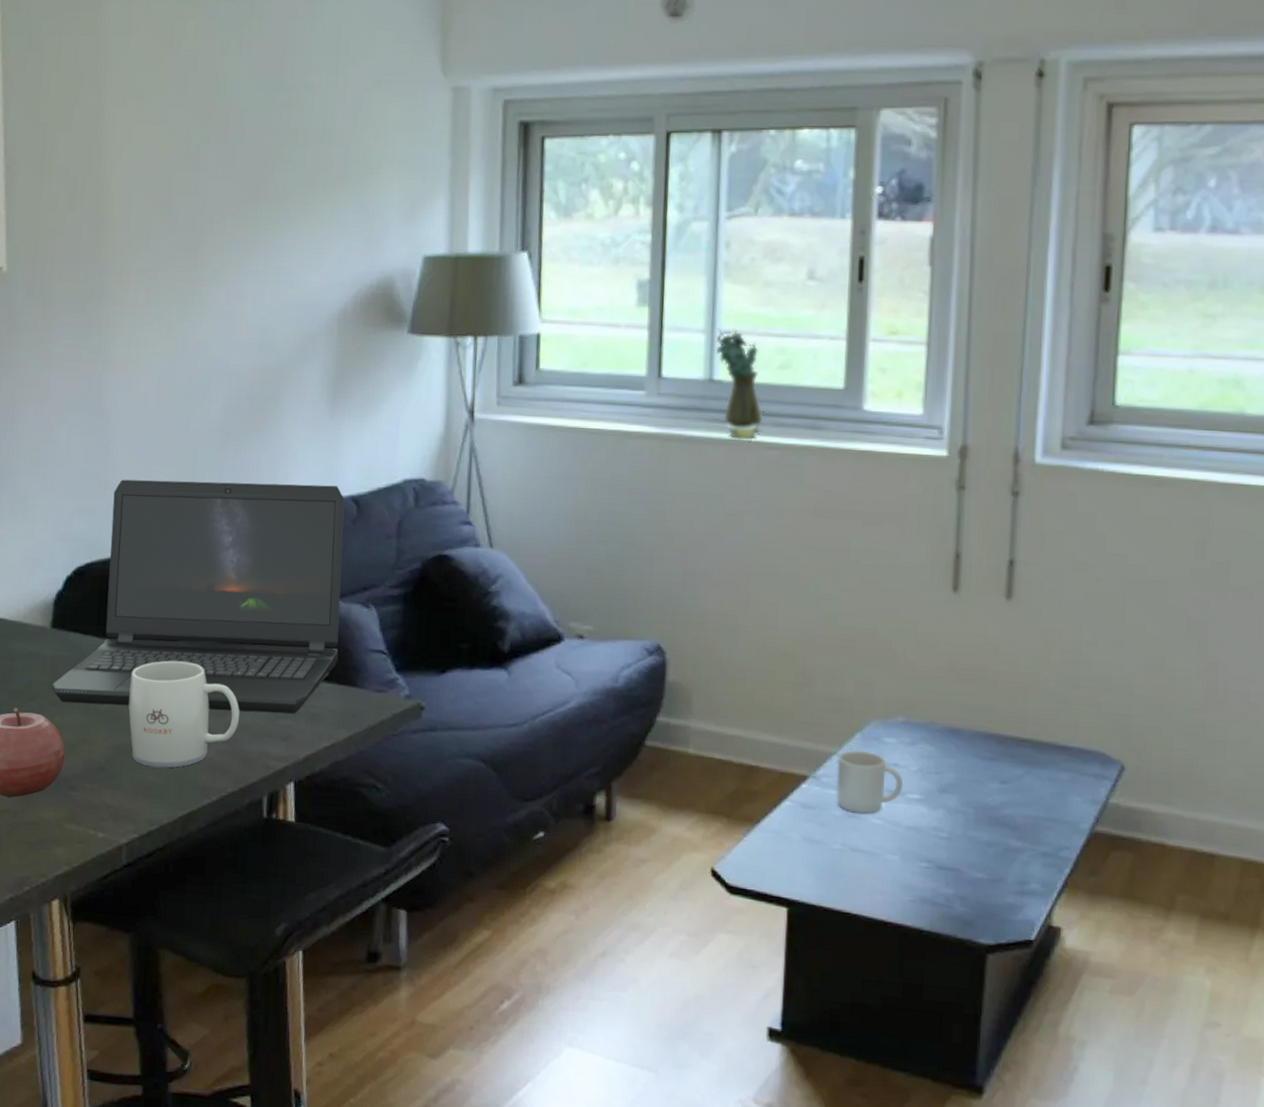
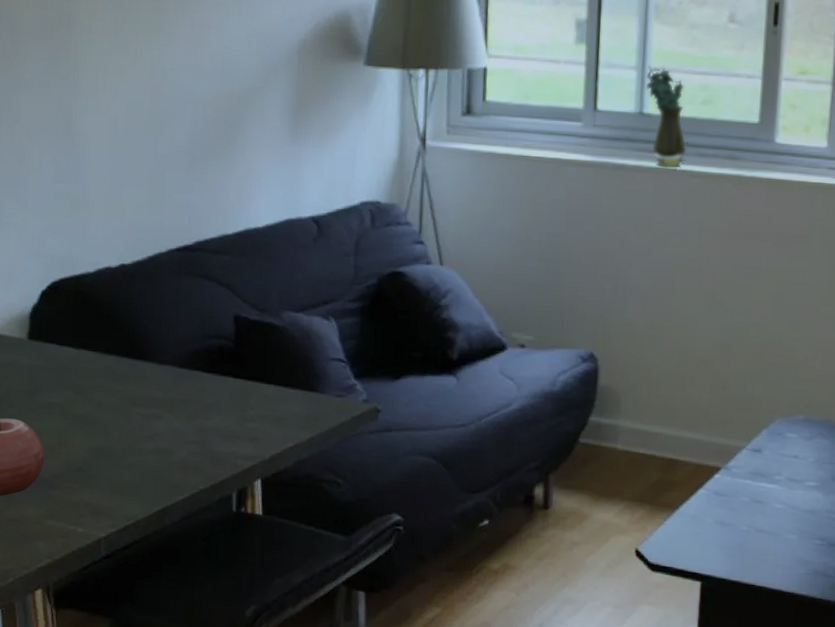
laptop computer: present [52,479,345,714] -> none [30,199,306,417]
mug: present [128,660,240,768] -> none [104,369,210,468]
mug: present [836,751,904,815] -> none [744,445,802,500]

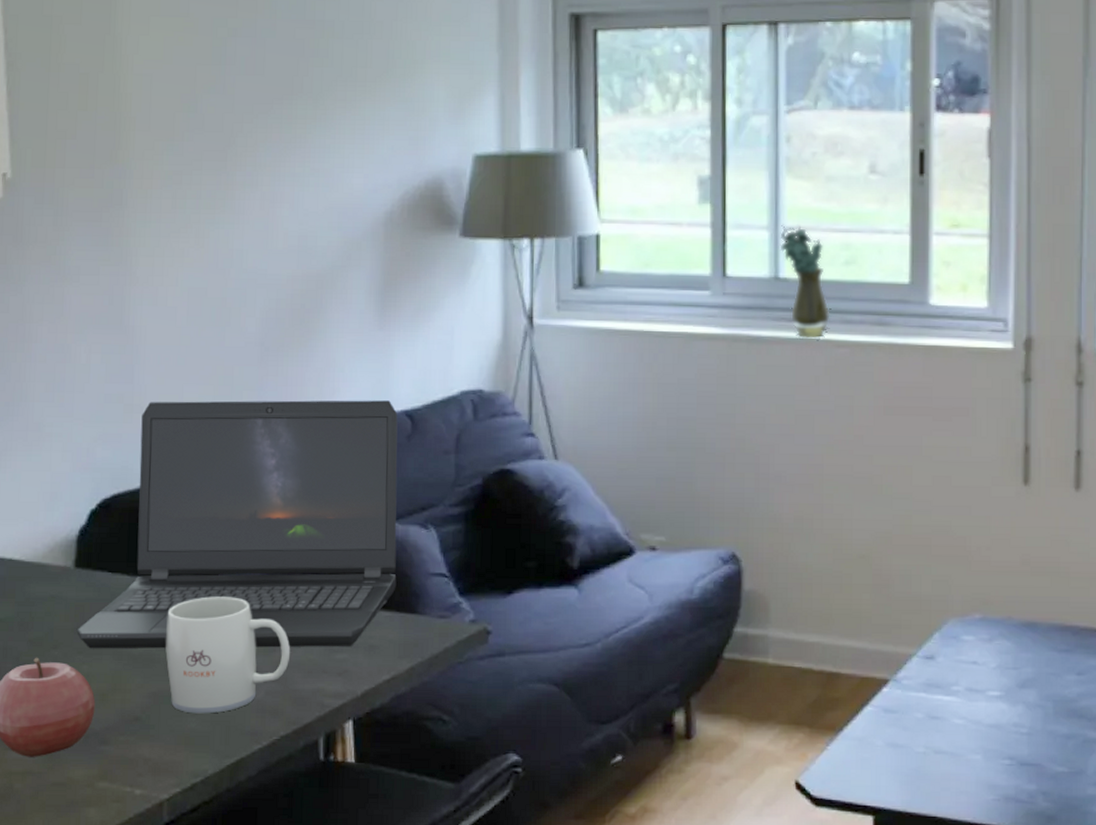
laptop computer: none [30,199,306,417] -> present [77,400,398,649]
mug: none [104,369,210,468] -> present [165,596,291,714]

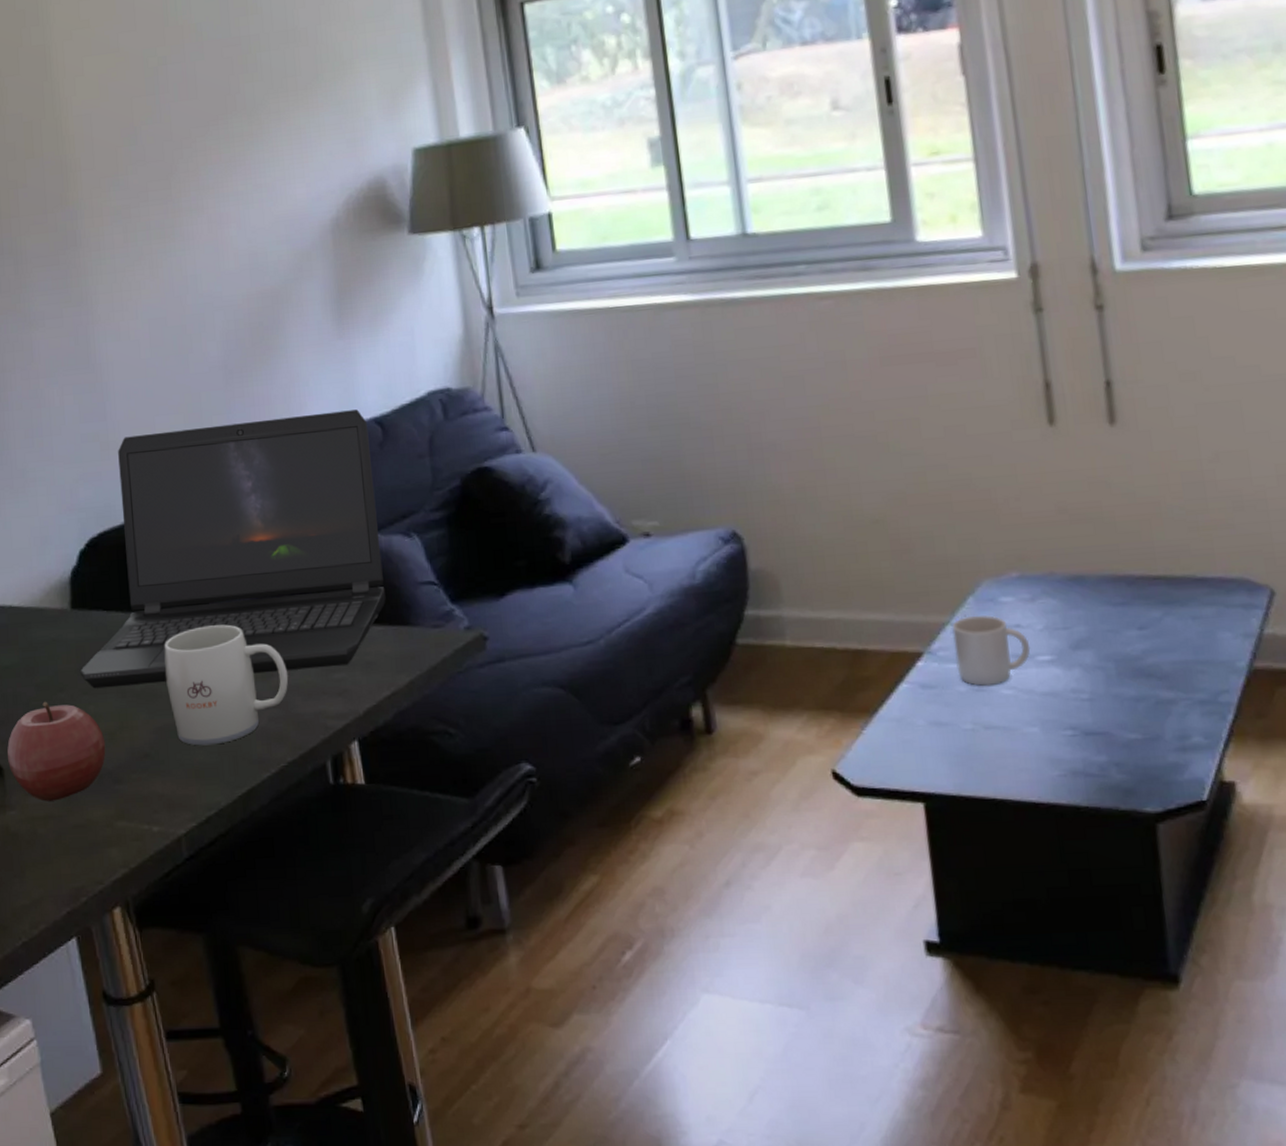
vase: present [780,225,830,339] -> none [743,176,808,294]
mug: none [917,651,983,715] -> present [952,615,1031,687]

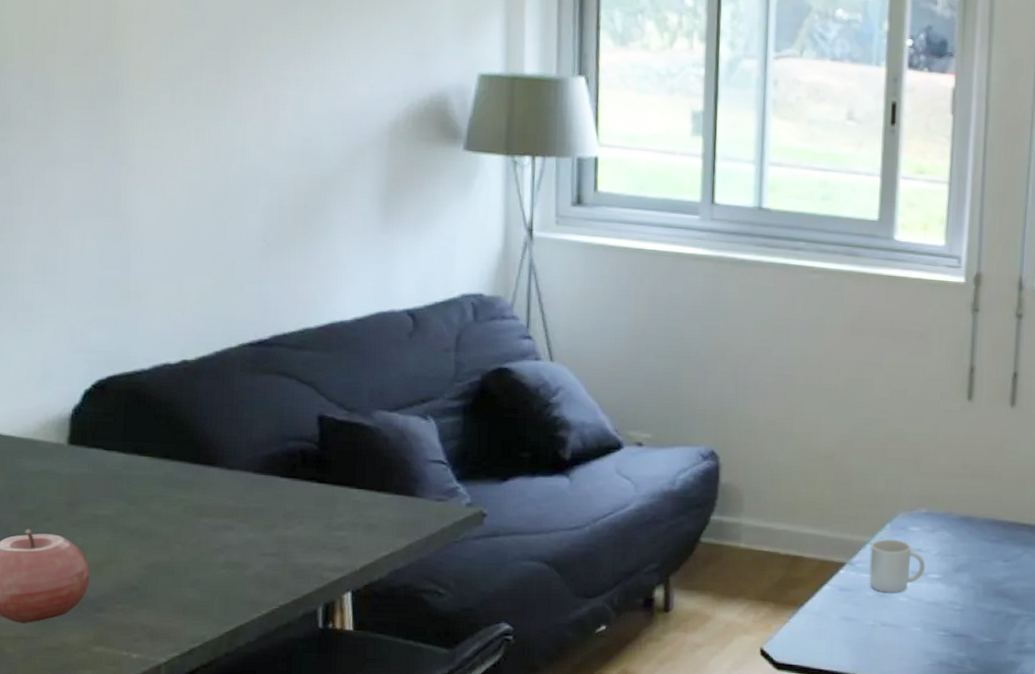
laptop computer: present [80,409,386,689] -> none [71,289,400,525]
mug: present [164,624,289,746] -> none [163,476,291,584]

